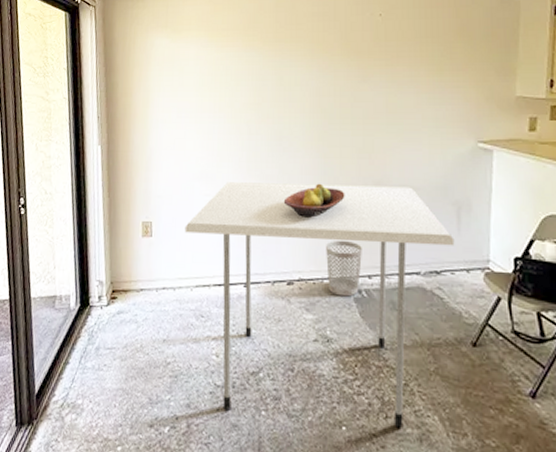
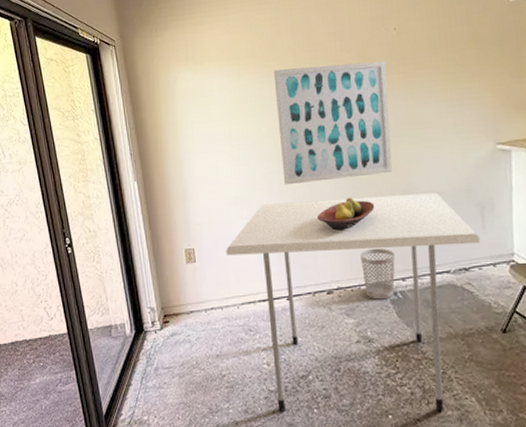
wall art: none [252,44,369,165] -> present [273,61,393,185]

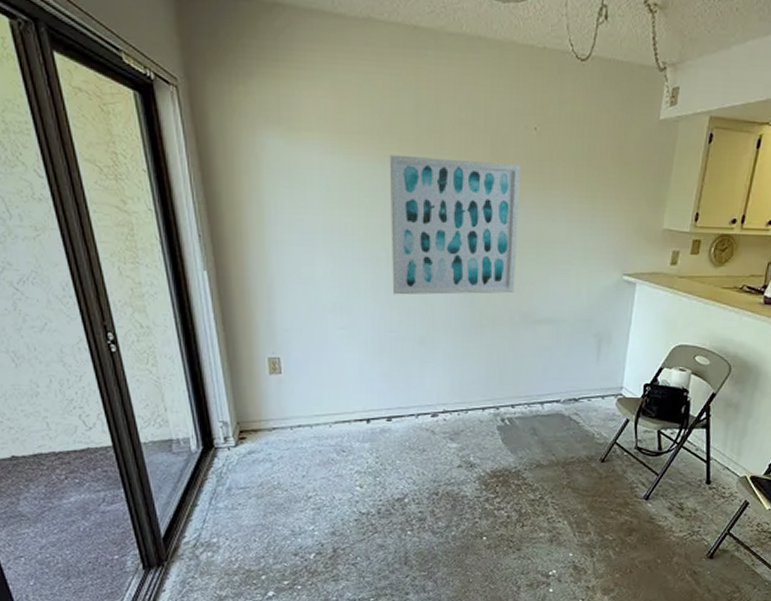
dining table: present [226,192,481,412] -> none [319,314,594,534]
fruit bowl: present [316,197,375,231] -> none [427,315,492,351]
wastebasket: present [360,248,395,300] -> none [471,372,506,425]

